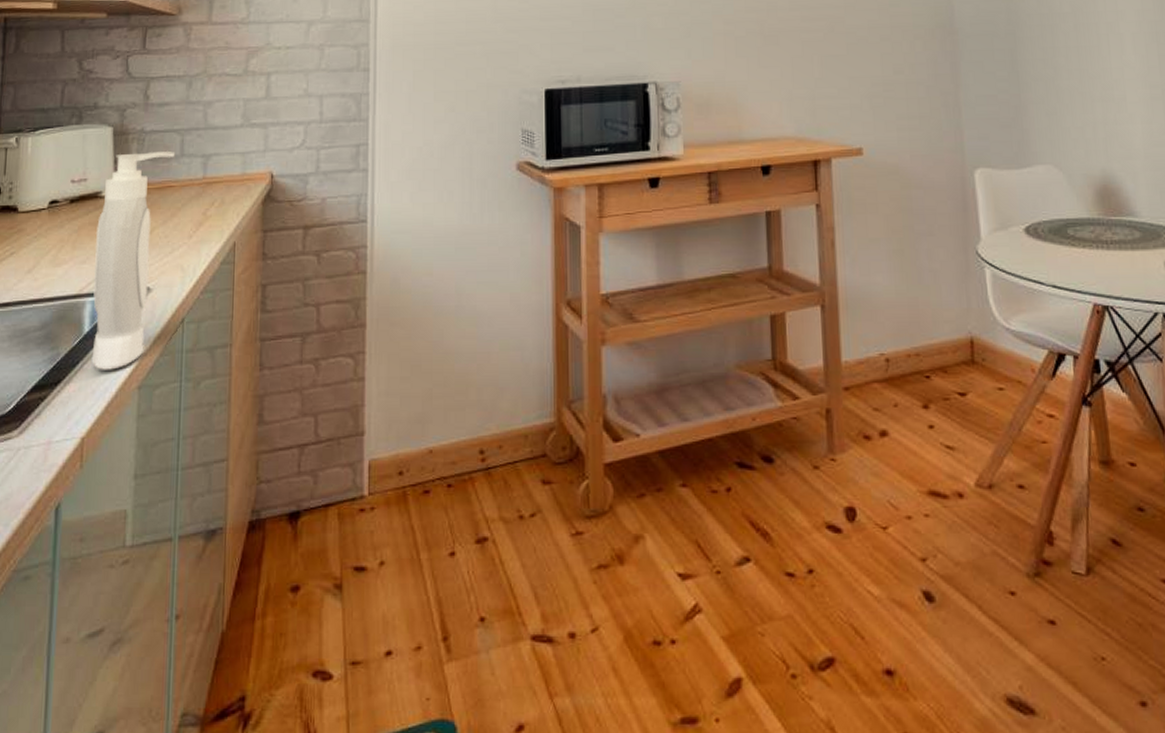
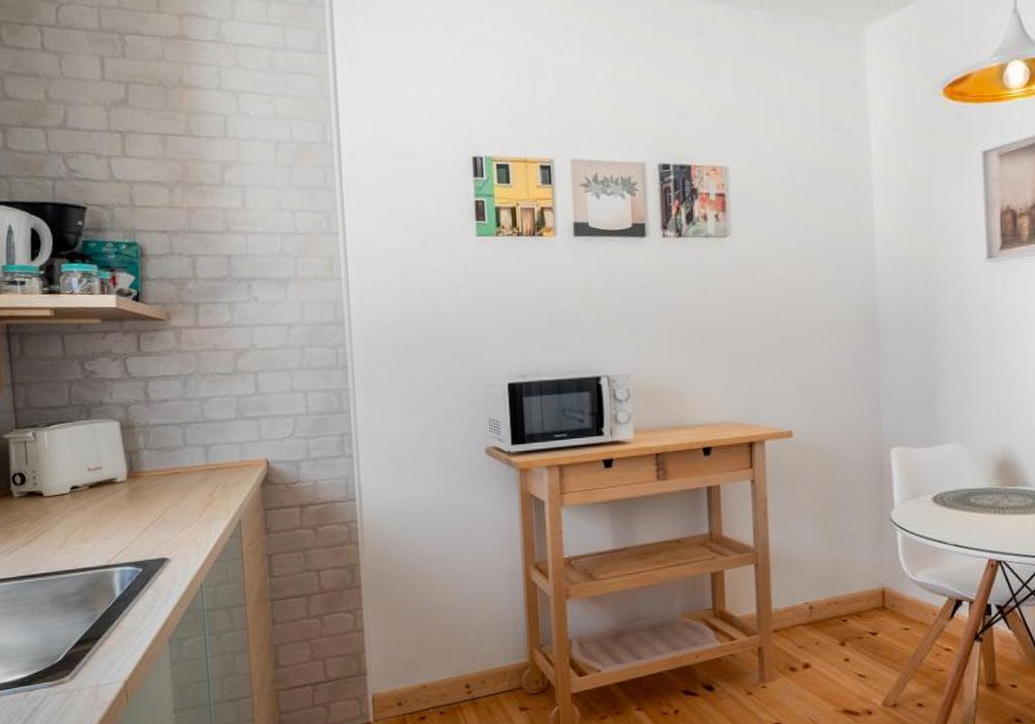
soap bottle: present [91,151,176,370] -> none [115,442,179,627]

